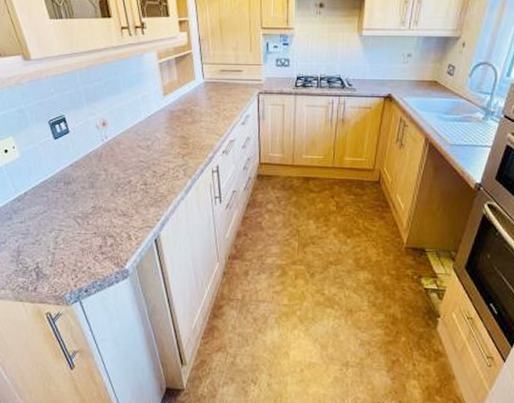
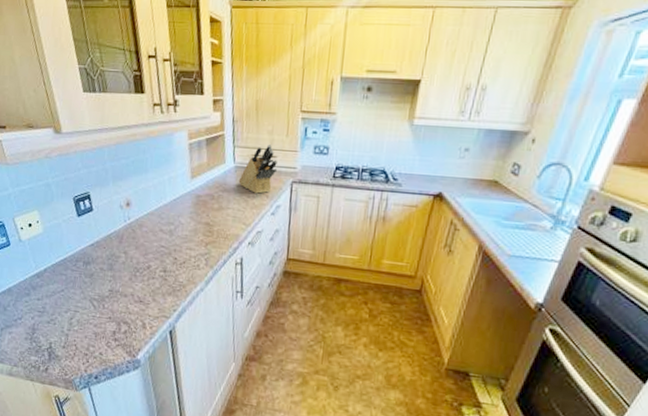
knife block: none [209,60,244,106] -> present [238,145,278,194]

